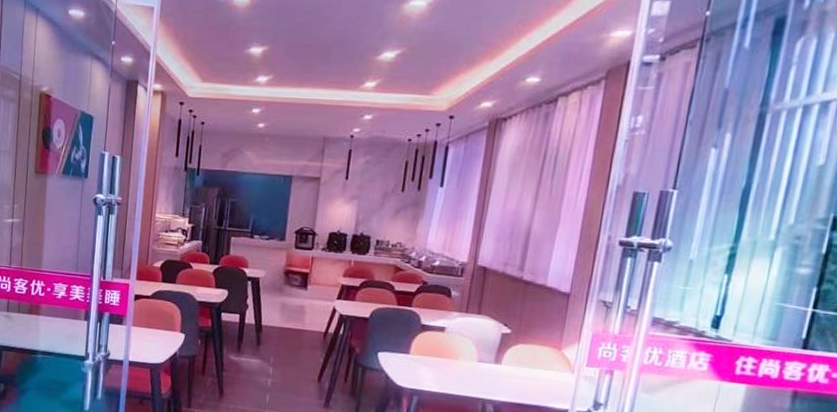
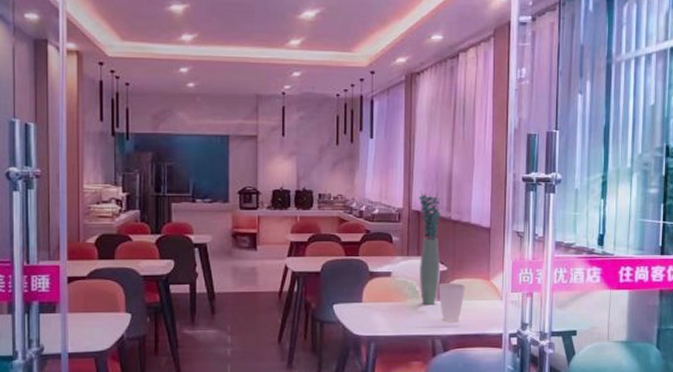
vase: none [476,245,513,368] -> present [418,190,441,305]
cup: none [497,346,530,390] -> present [438,283,465,323]

